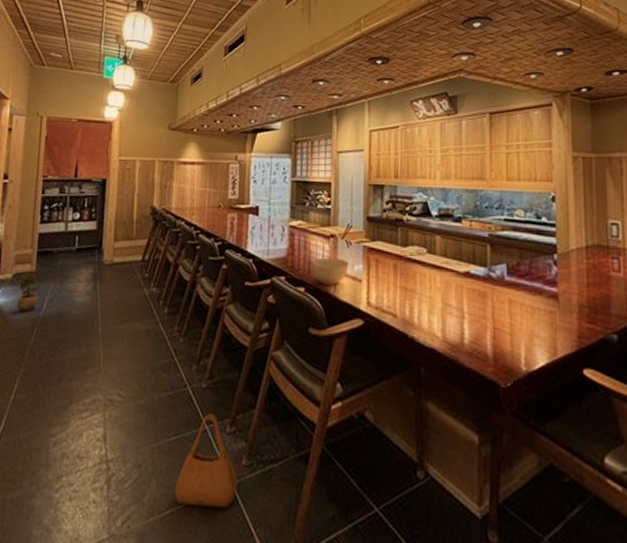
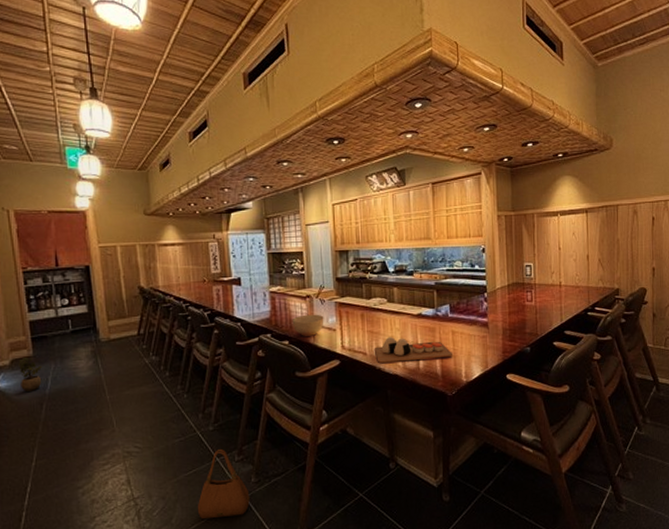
sushi: none [406,298,508,335] -> present [374,337,452,364]

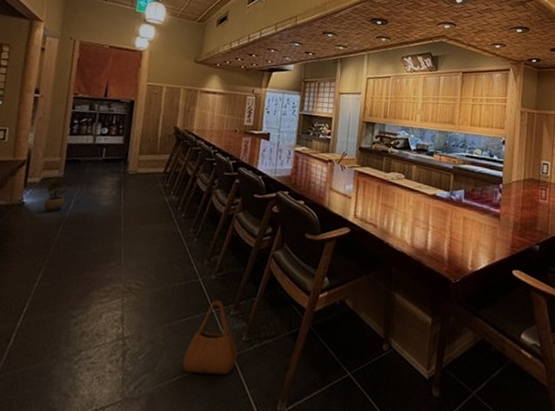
bowl: present [292,314,324,337] -> none [310,178,342,201]
sushi: present [374,337,452,364] -> none [385,213,461,243]

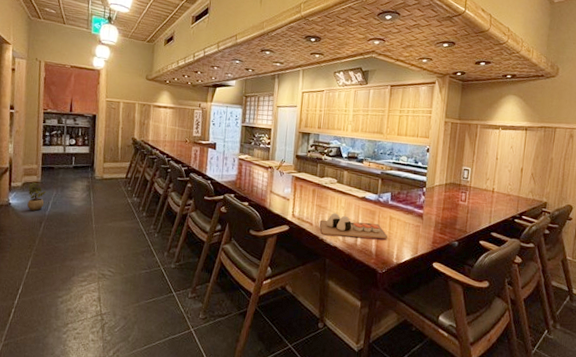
handbag: present [182,299,238,375] -> none [151,284,196,345]
sushi: none [385,213,461,243] -> present [319,213,388,239]

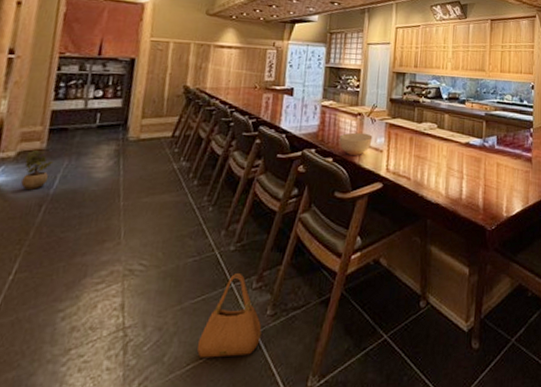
handbag: none [151,284,196,345] -> present [197,272,262,359]
bowl: none [253,182,281,202] -> present [339,132,373,156]
sushi: present [319,213,388,239] -> none [418,164,495,191]

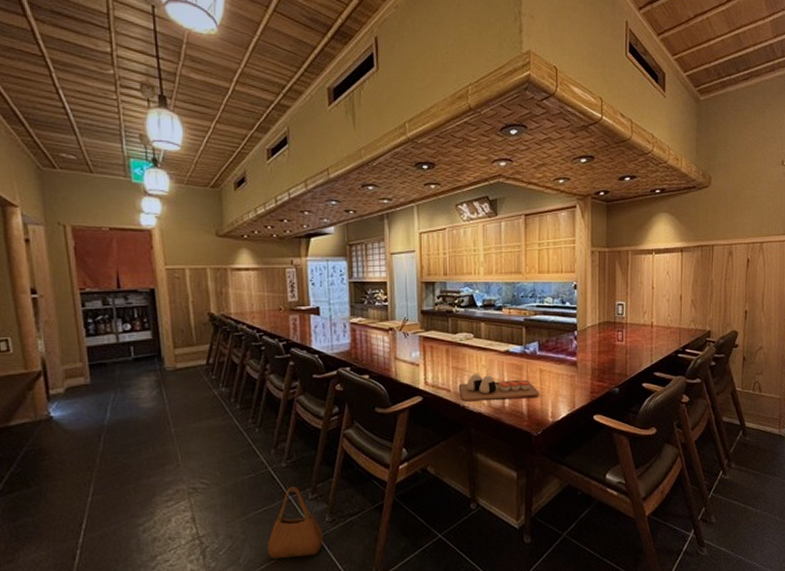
potted plant: present [21,150,53,191] -> none [74,386,100,423]
bowl: present [339,132,373,156] -> none [373,348,407,372]
sushi: none [418,164,495,191] -> present [458,374,539,402]

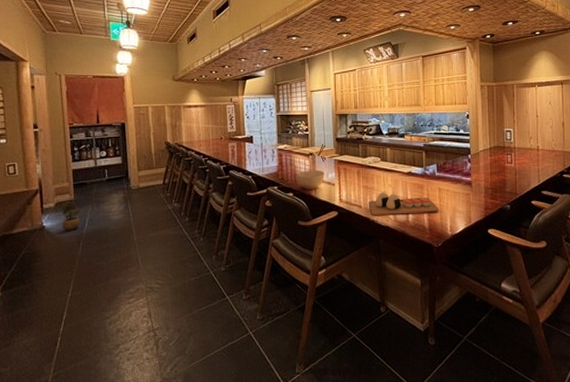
potted plant: none [74,386,100,423] -> present [62,201,81,232]
handbag: present [267,486,323,560] -> none [208,287,255,352]
bowl: none [373,348,407,372] -> present [296,170,325,190]

